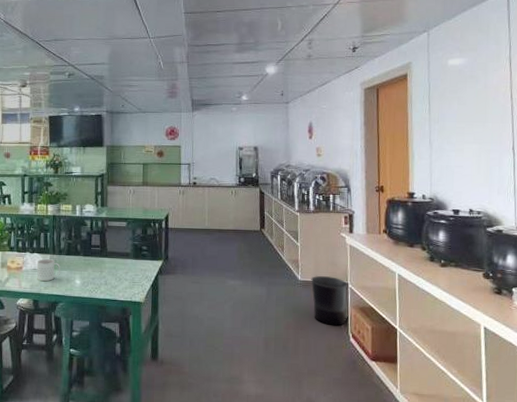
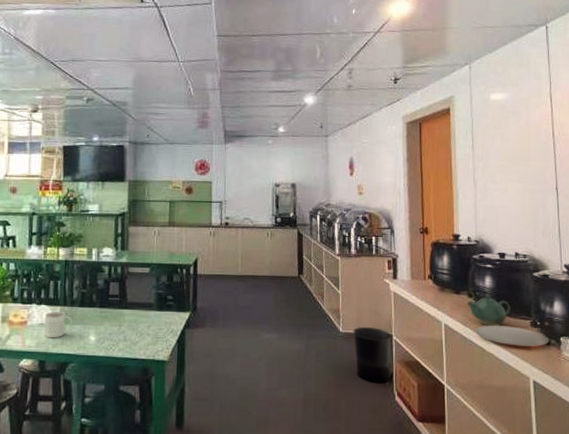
teapot: none [421,247,464,278] -> present [468,294,511,327]
plate: none [428,276,502,296] -> present [475,325,550,347]

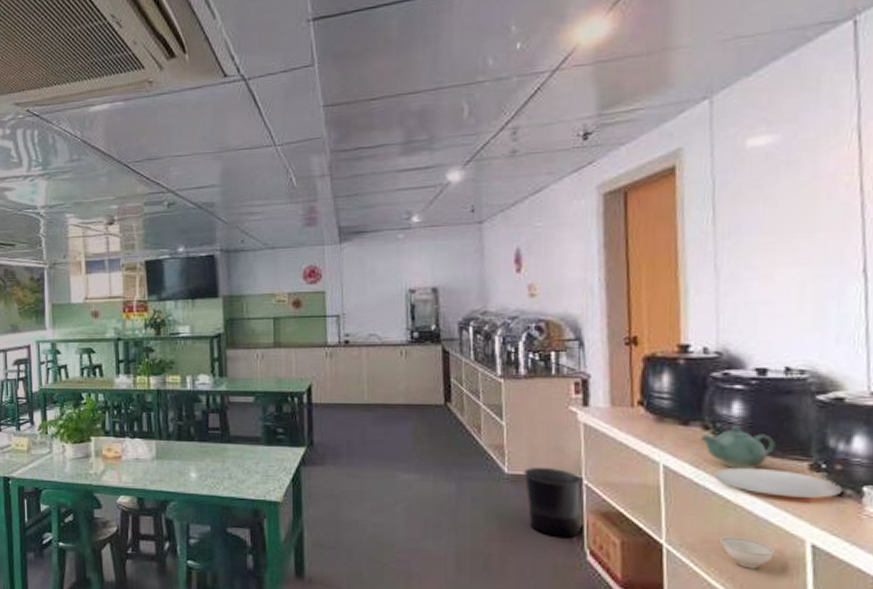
mug: present [44,311,72,339] -> none [140,445,170,475]
bowl: none [479,376,513,401] -> present [720,535,776,569]

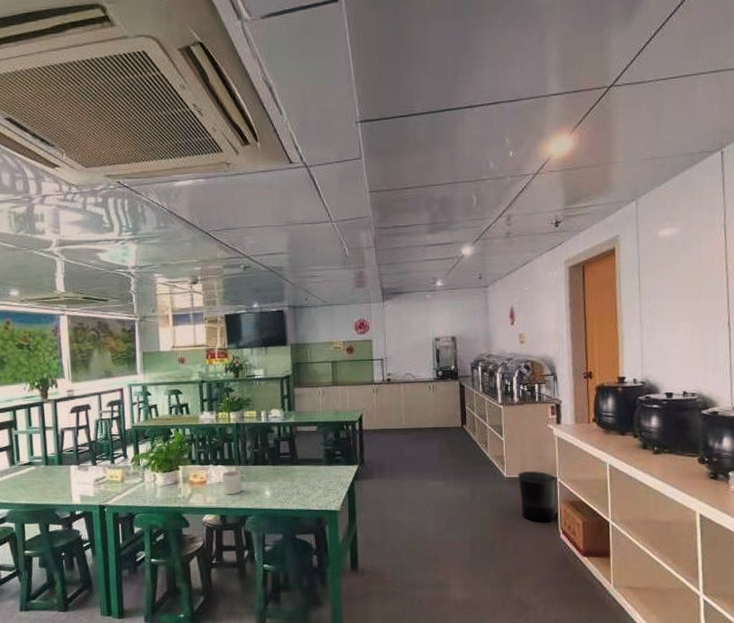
mug: none [140,445,170,475] -> present [222,470,248,495]
teapot: present [702,425,775,470] -> none [633,434,678,465]
plate: present [713,468,843,498] -> none [640,463,718,482]
bowl: present [720,535,776,569] -> none [645,512,679,535]

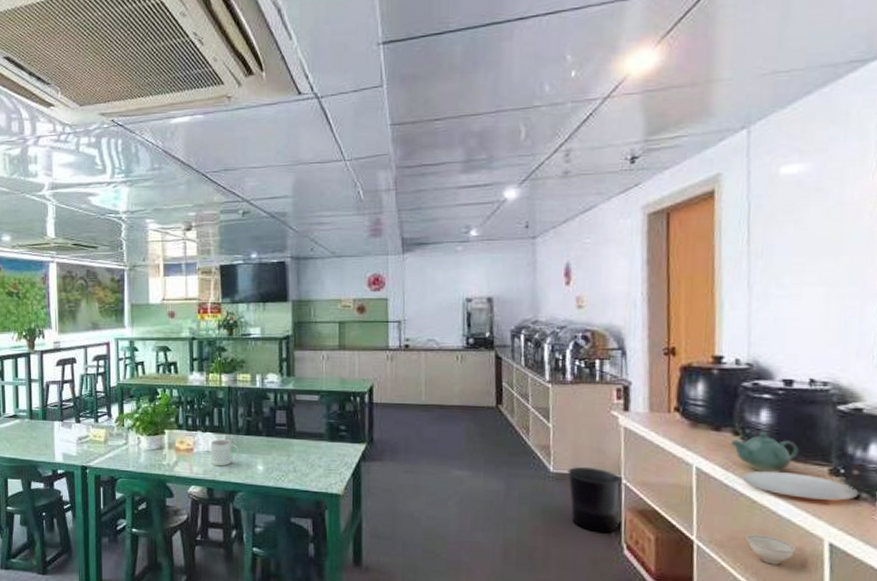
teapot: none [633,434,678,465] -> present [732,432,799,474]
plate: none [640,463,718,482] -> present [741,471,859,501]
bowl: none [645,512,679,535] -> present [746,533,796,565]

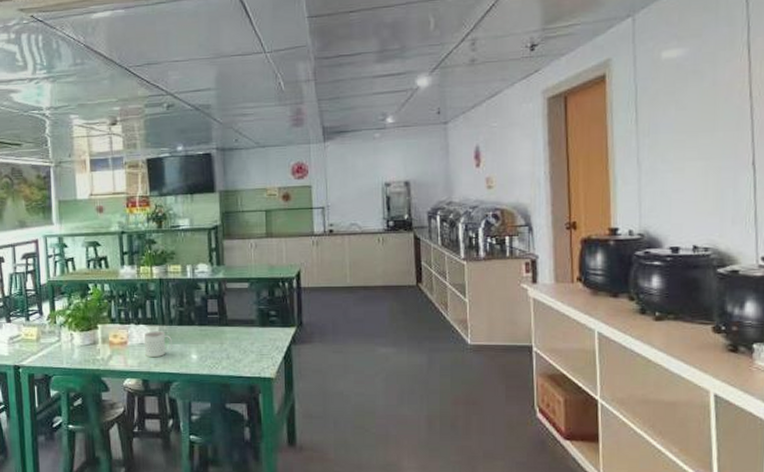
waste bin: present [567,467,620,534] -> none [484,338,531,399]
teapot: present [732,432,799,474] -> none [628,296,686,334]
plate: present [741,471,859,501] -> none [637,332,738,355]
bowl: present [746,533,796,565] -> none [643,390,687,417]

